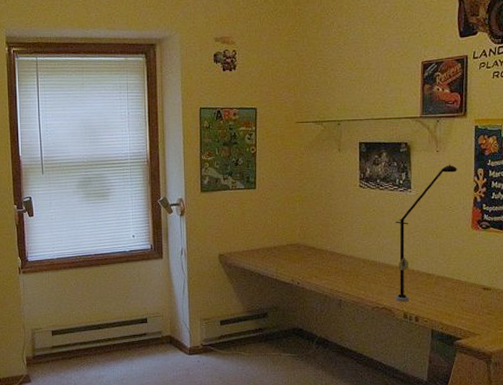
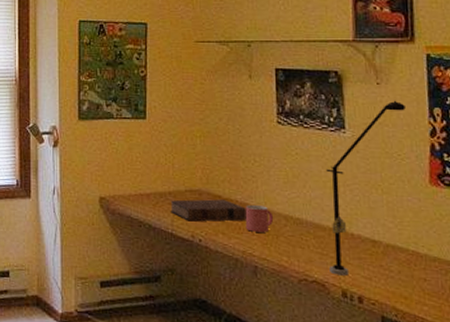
book: none [275,250,334,269] -> present [170,199,247,222]
mug: none [333,253,355,274] -> present [245,205,274,233]

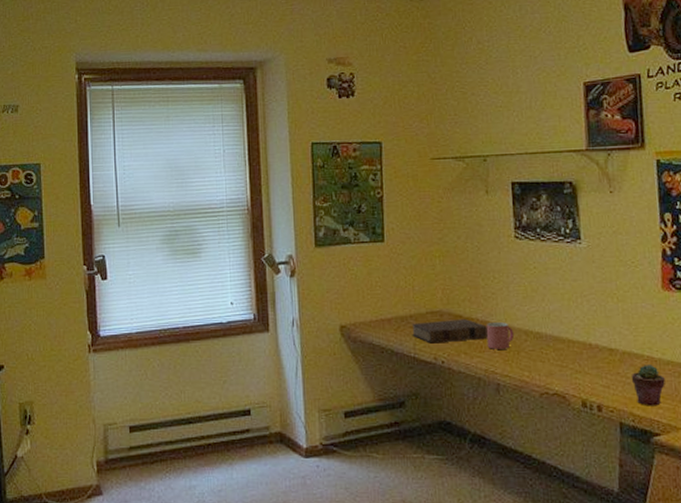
desk lamp: present [326,100,406,276] -> none [564,208,638,386]
potted succulent: none [394,259,431,303] -> present [631,365,665,407]

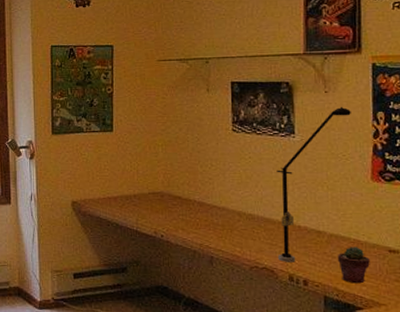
book: present [411,319,488,344] -> none [135,200,204,220]
mug: present [486,322,515,349] -> none [202,204,229,227]
desk lamp: none [564,208,638,386] -> present [277,106,351,262]

